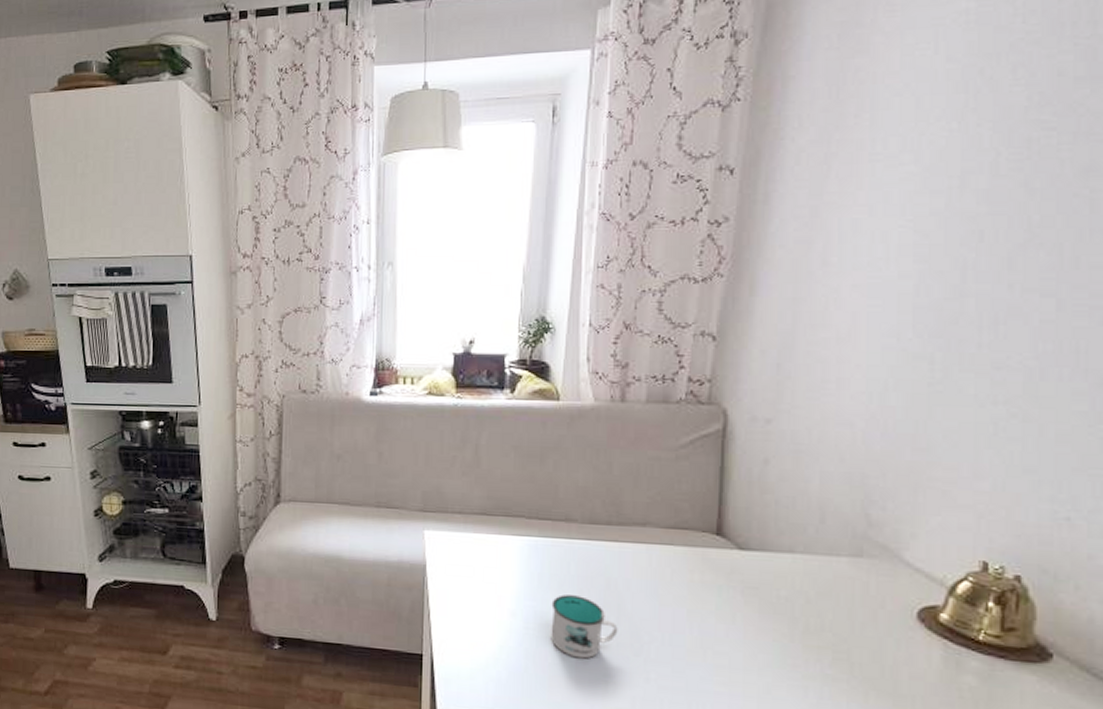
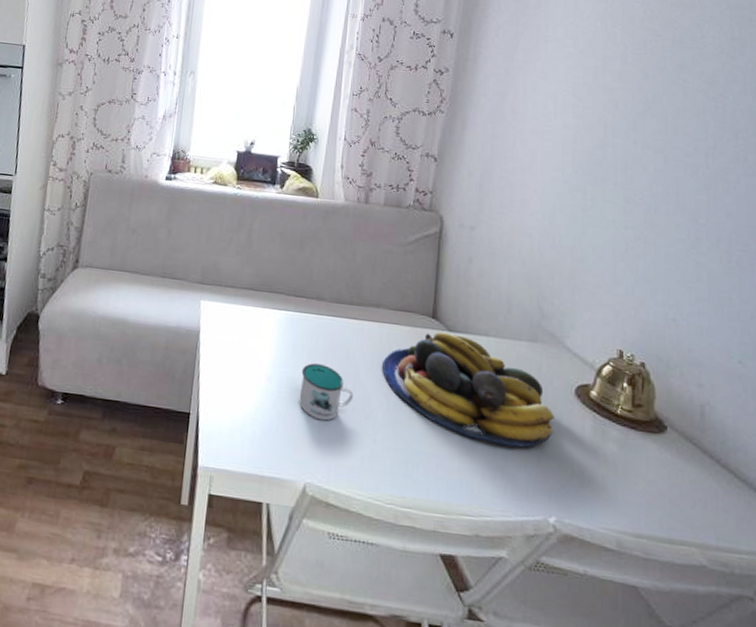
fruit bowl: none [653,550,887,684] -> present [382,332,554,448]

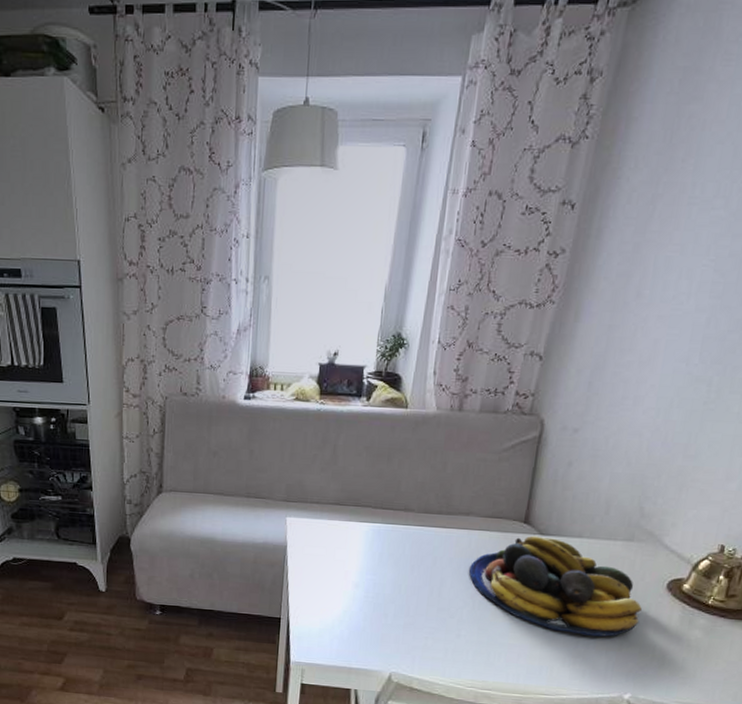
mug: present [299,363,354,421] -> none [385,570,440,620]

